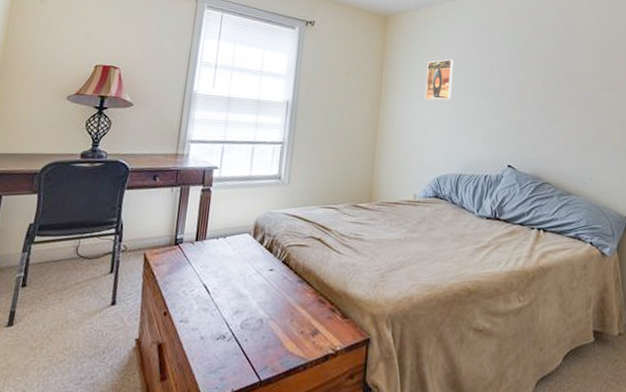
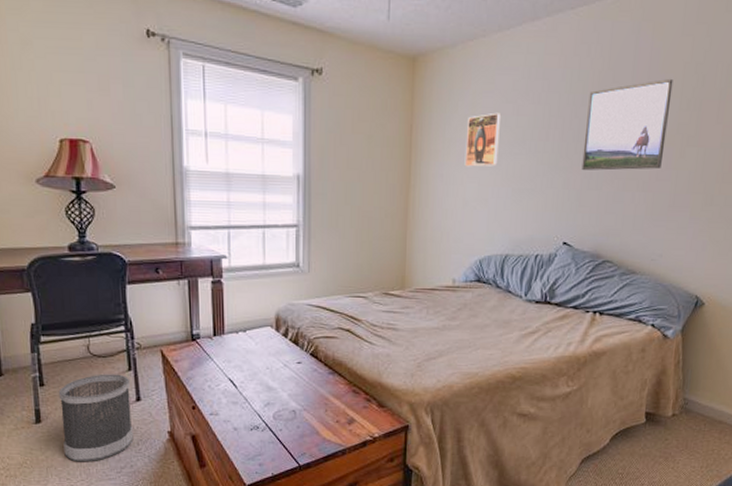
wastebasket: none [27,275,110,372] -> present [58,374,134,462]
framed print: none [520,39,586,108] -> present [581,78,673,171]

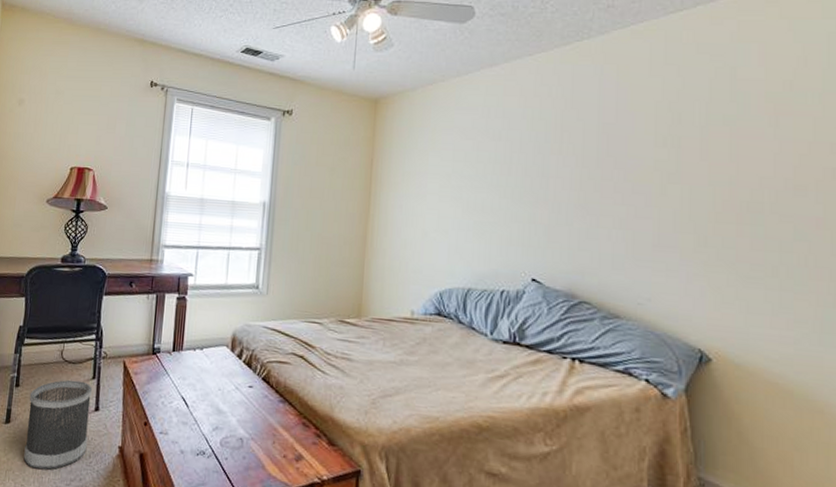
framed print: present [464,112,501,167] -> none [424,148,460,199]
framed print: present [581,78,673,171] -> none [548,116,645,207]

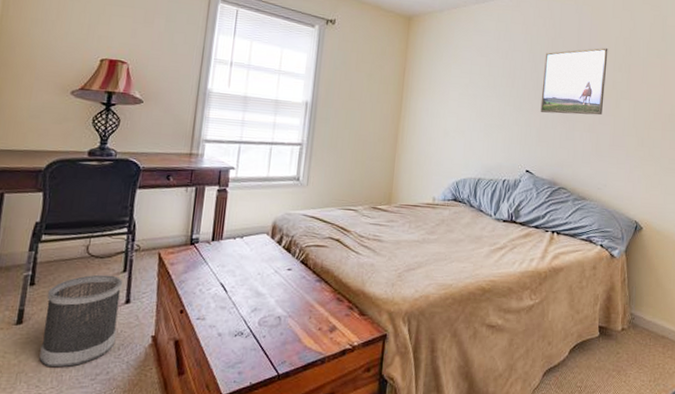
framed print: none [548,116,645,207] -> present [540,47,608,115]

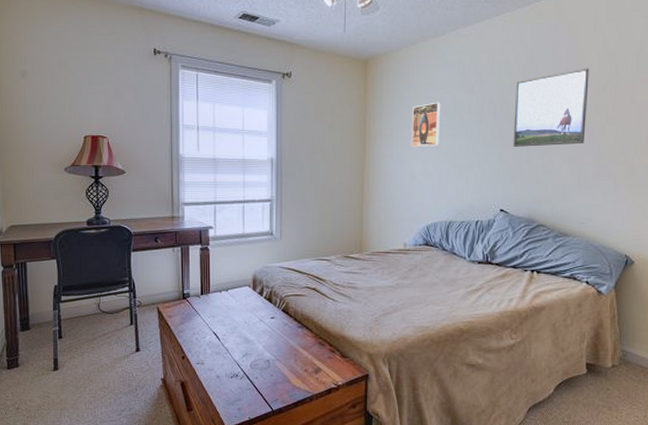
wastebasket: present [39,274,123,368] -> none [73,328,133,405]
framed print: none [446,63,476,105] -> present [411,102,440,148]

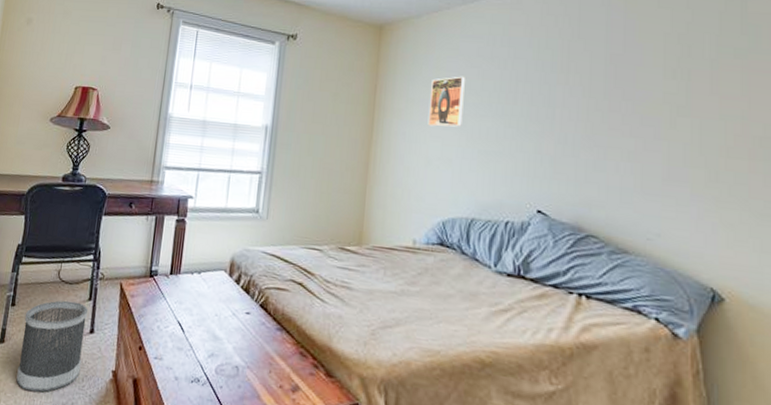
wastebasket: none [73,328,133,405] -> present [16,300,89,393]
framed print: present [513,67,589,147] -> none [555,48,653,139]

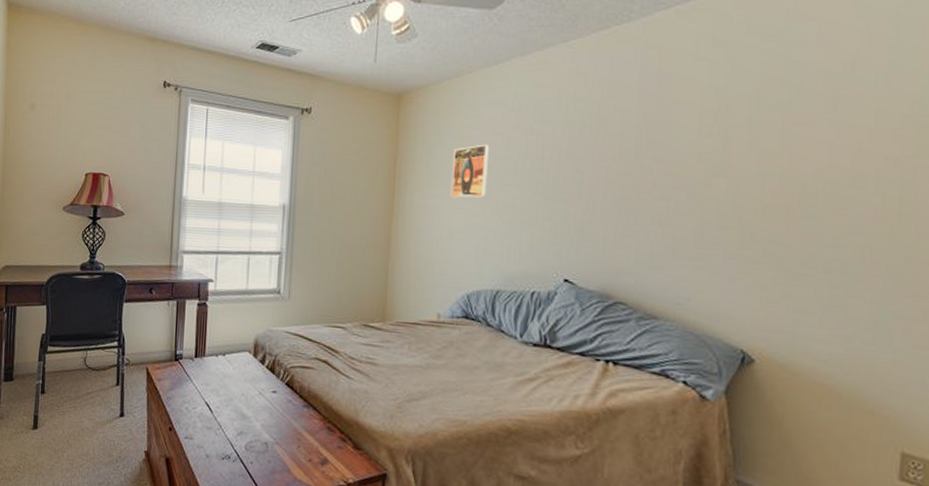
wastebasket: present [16,300,89,393] -> none [52,386,117,474]

